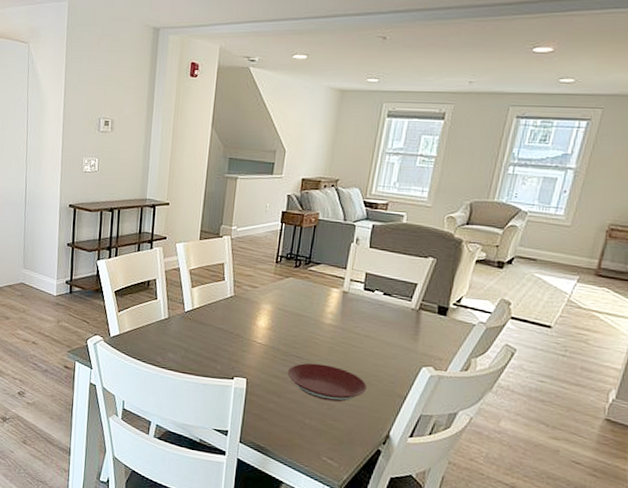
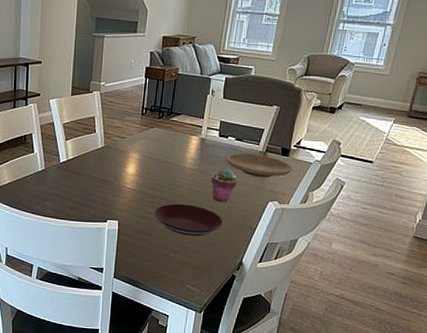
potted succulent: none [354,326,385,366] -> present [211,168,238,203]
plate: none [371,309,451,340] -> present [226,153,292,178]

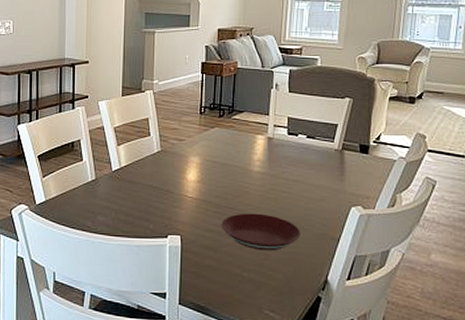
potted succulent: present [211,168,238,203] -> none [283,170,313,210]
plate: present [226,153,292,178] -> none [298,152,374,180]

